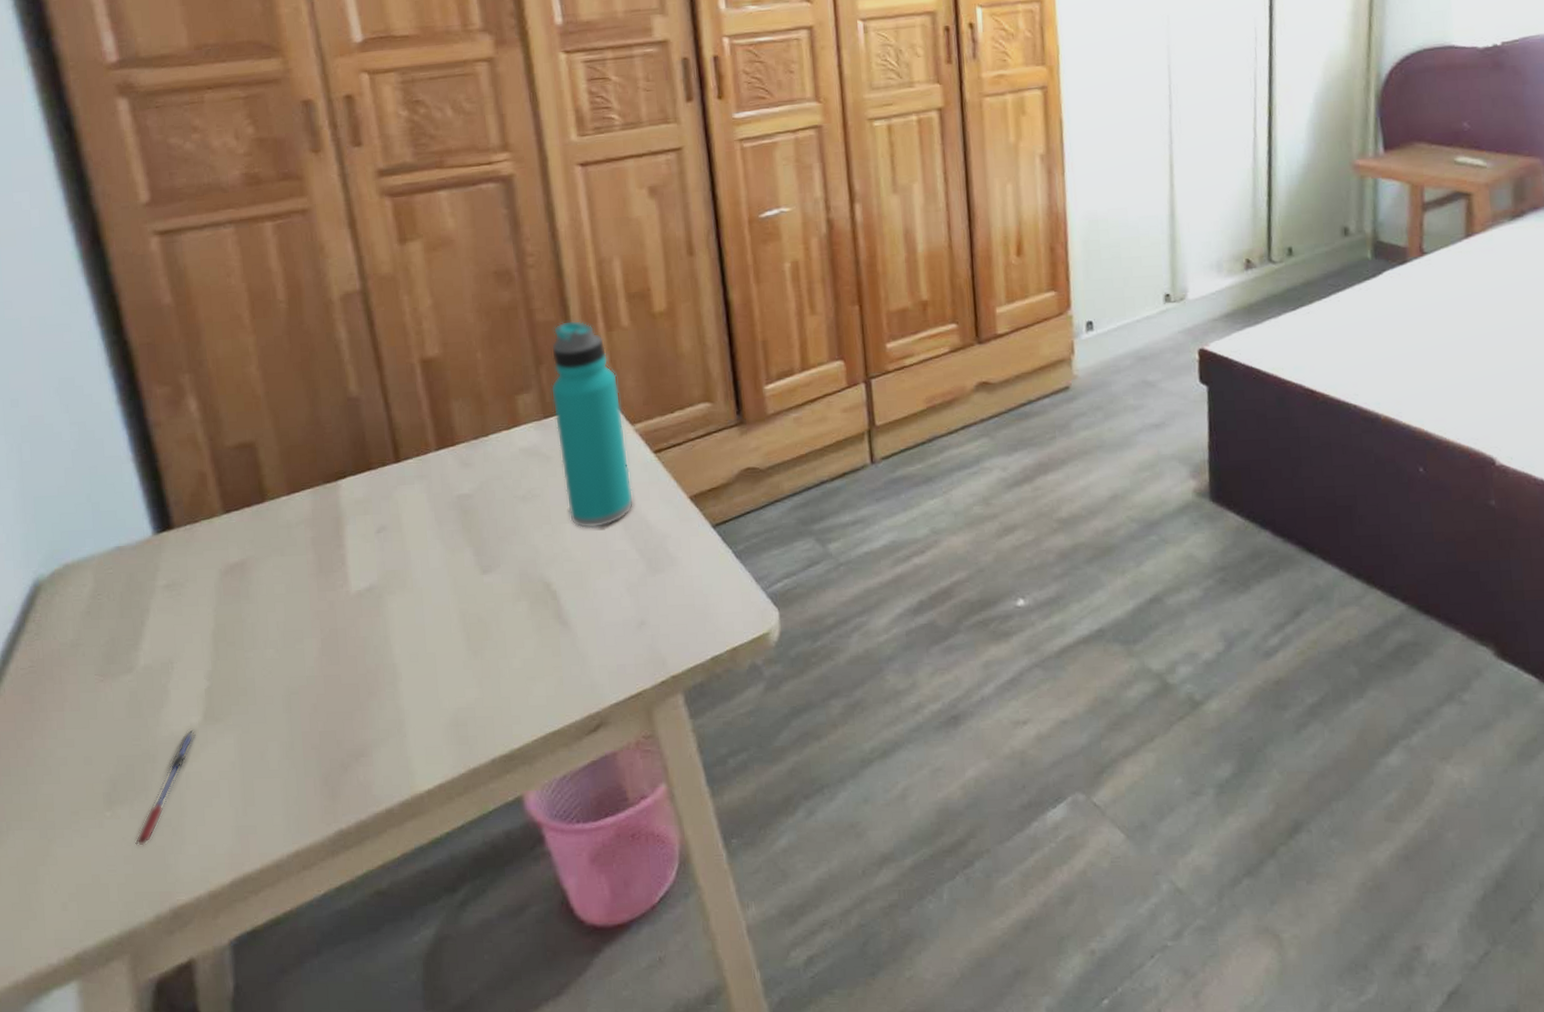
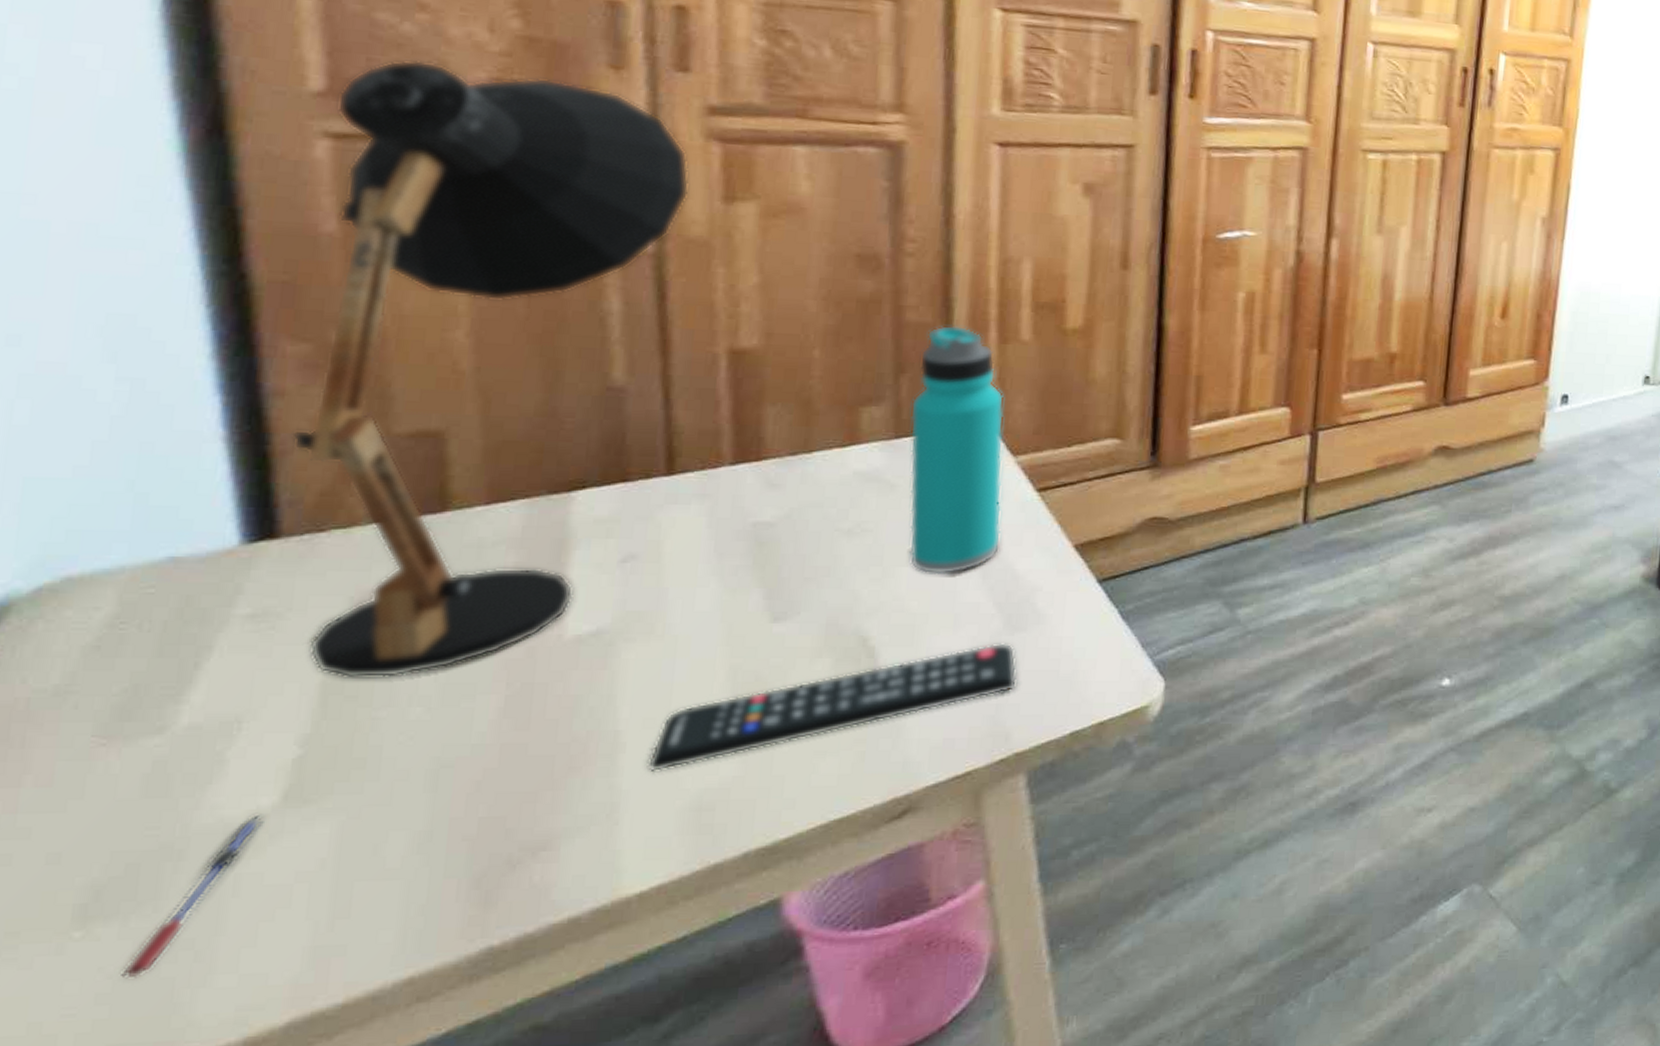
desk lamp: none [157,167,376,629] -> present [291,59,690,678]
remote control: none [417,583,665,696] -> present [647,643,1018,773]

